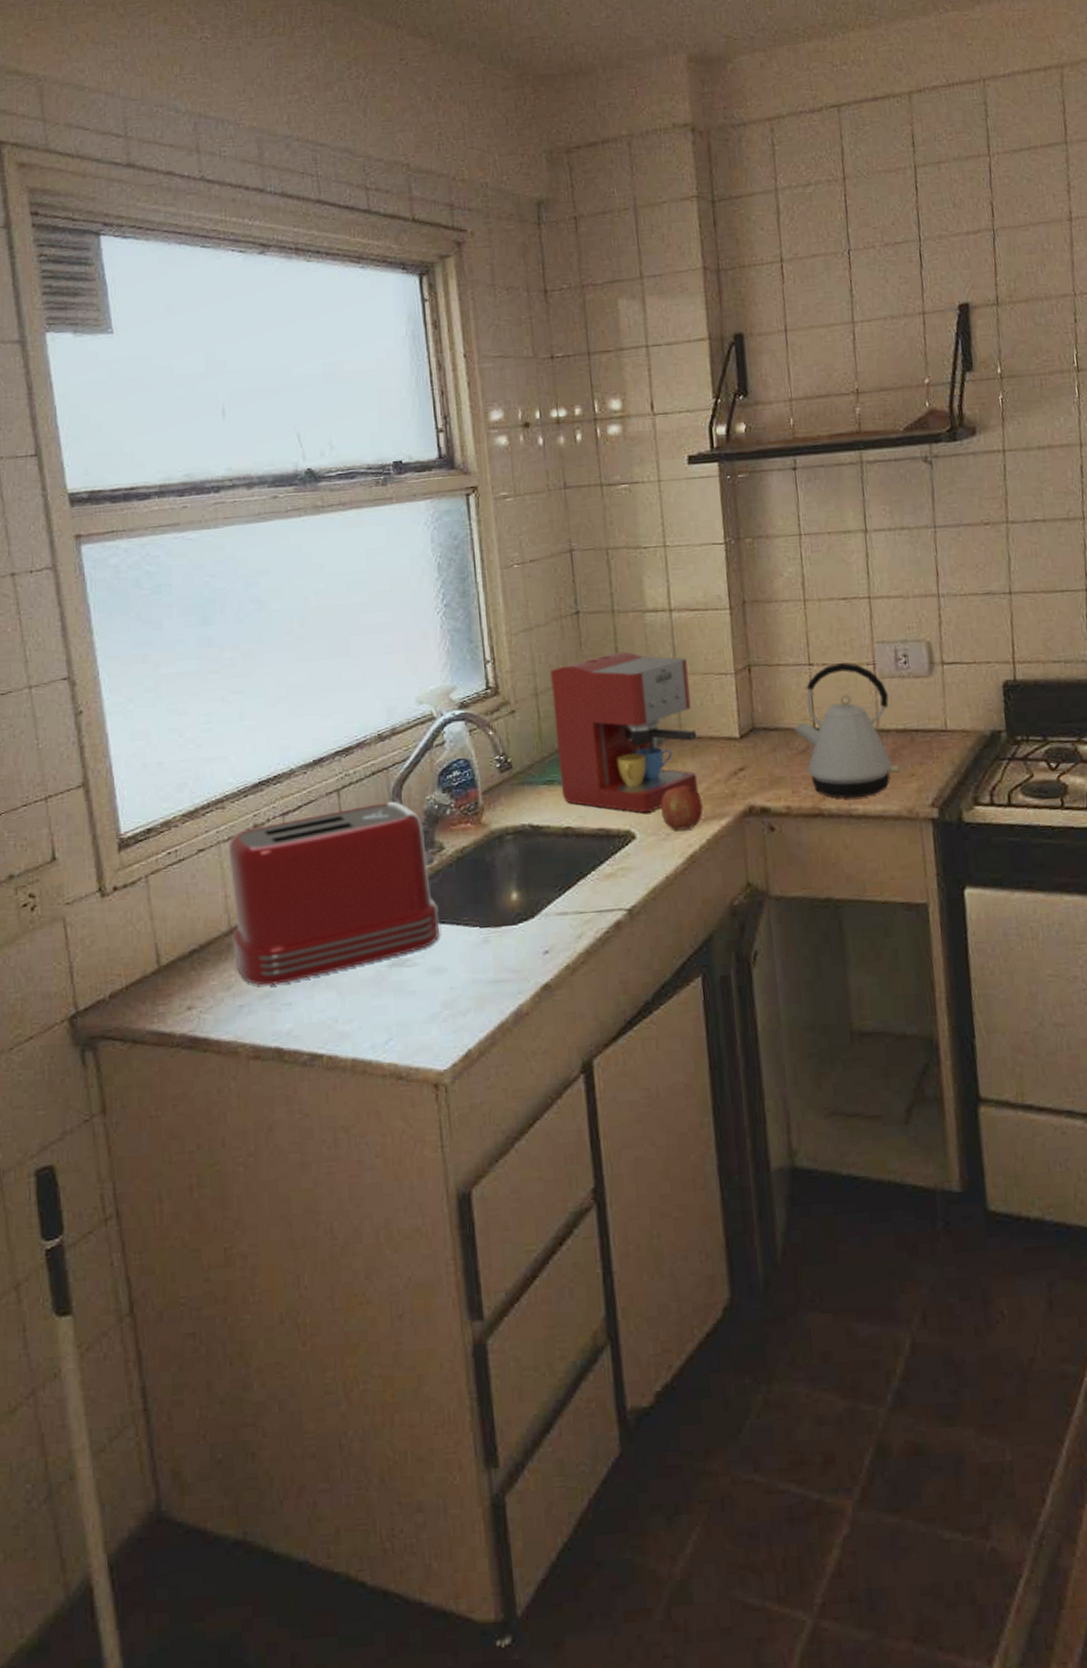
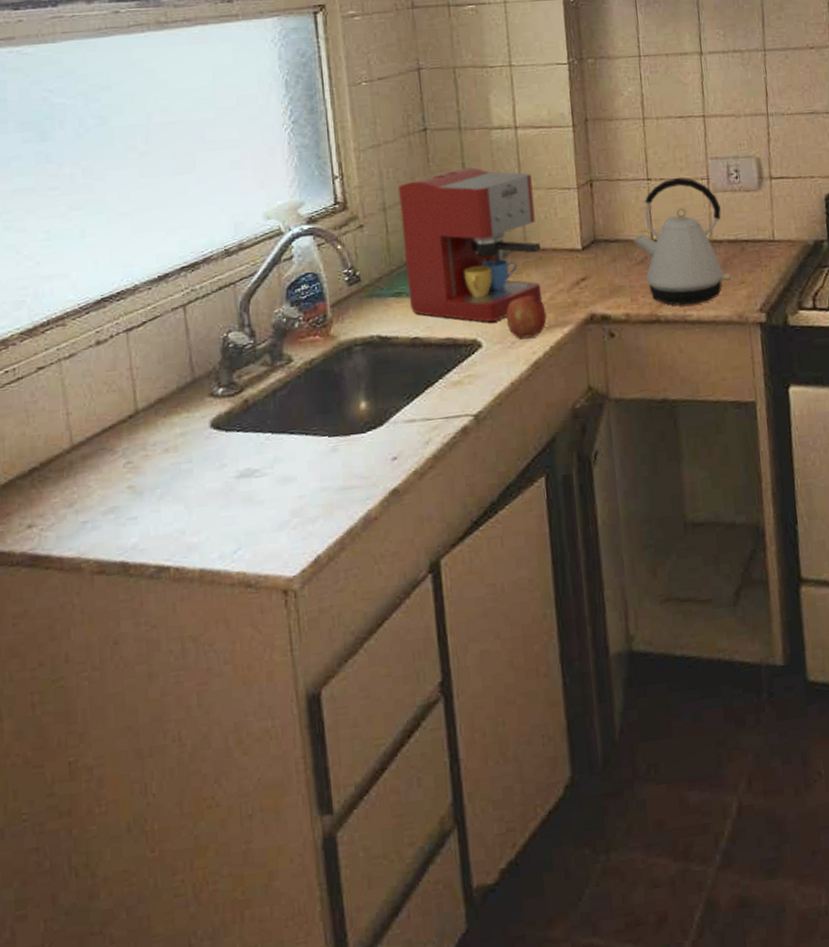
toaster: present [228,801,440,986] -> none [69,315,289,501]

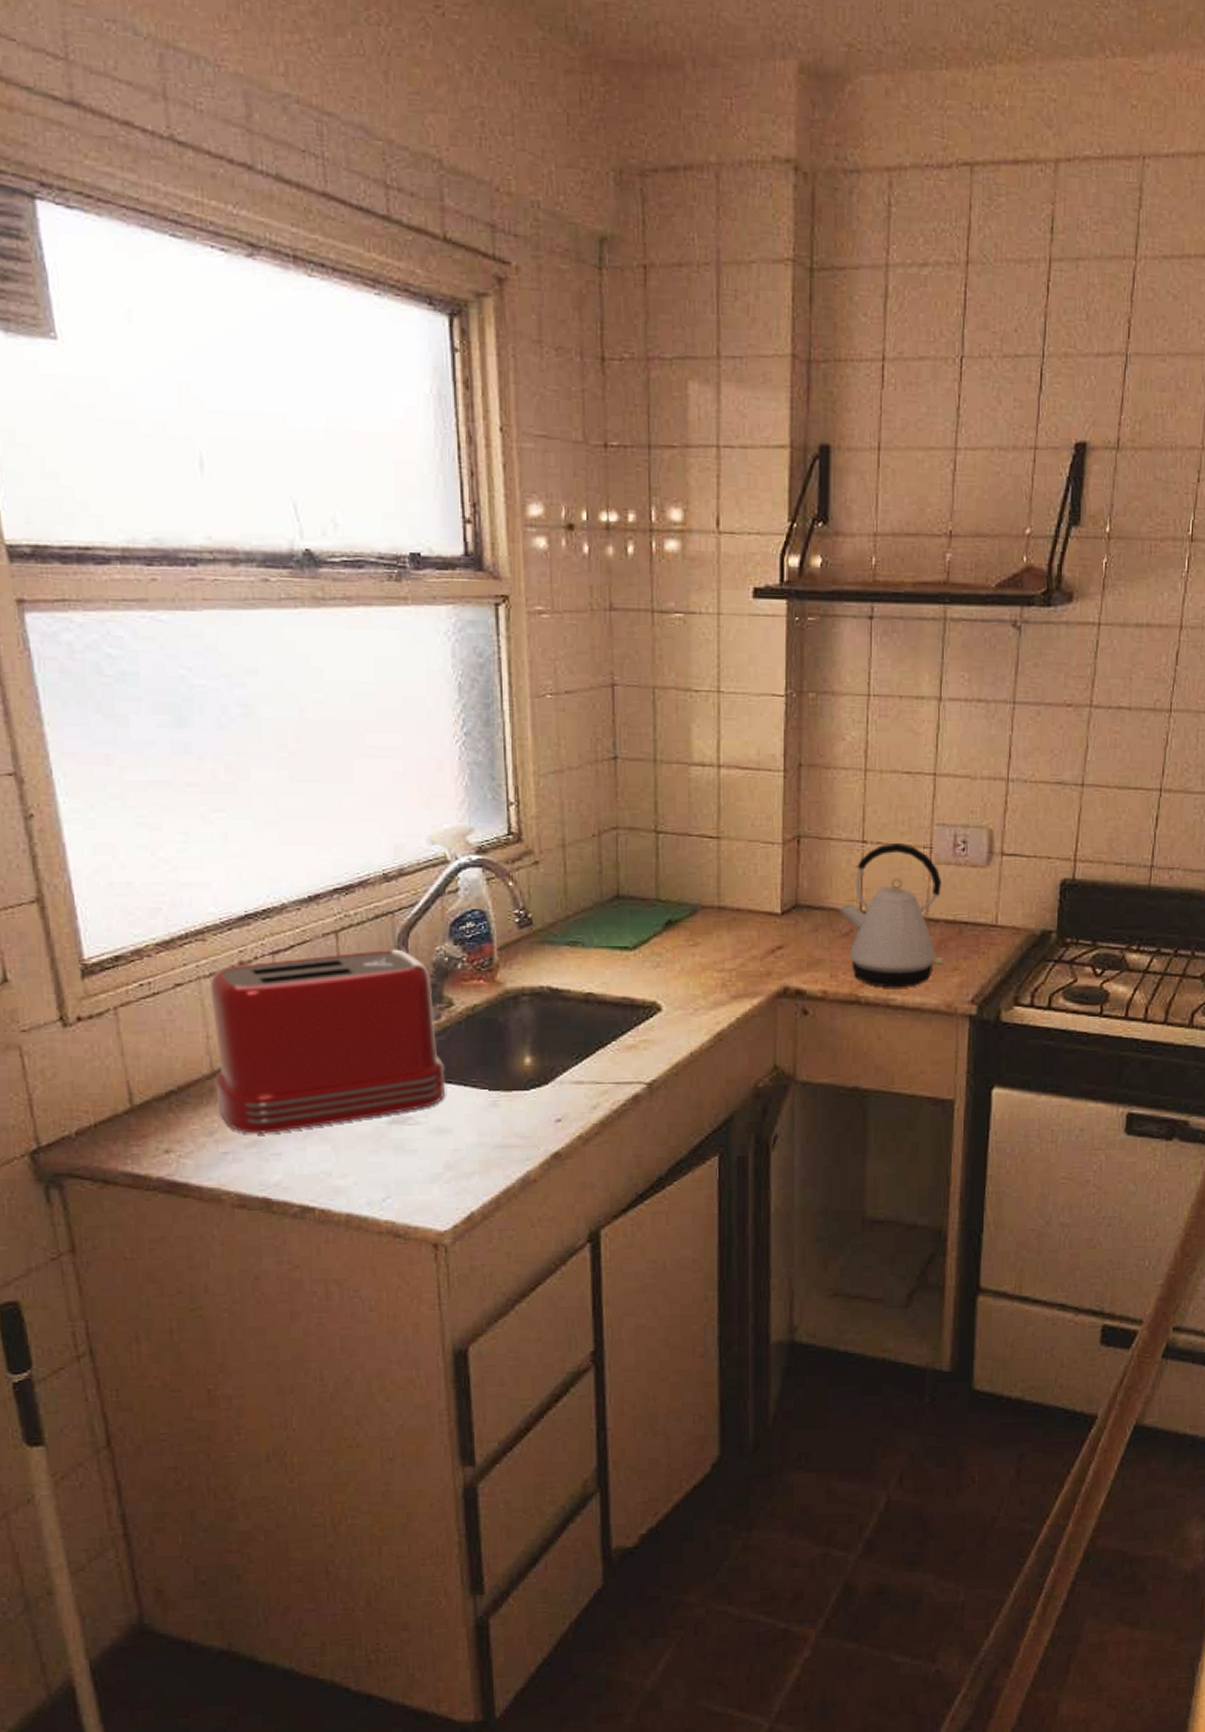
toaster: none [69,315,289,501] -> present [210,949,447,1135]
coffee maker: present [398,167,542,323] -> none [581,807,735,985]
fruit: present [505,294,547,338] -> none [690,958,735,1006]

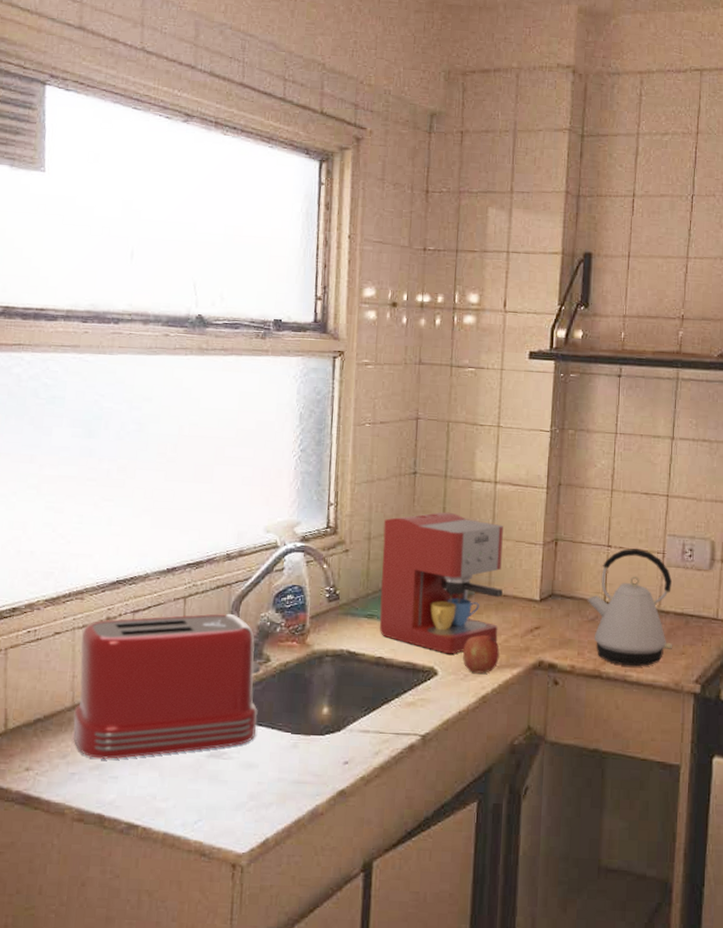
coffee maker: none [581,807,735,985] -> present [379,512,503,654]
fruit: none [690,958,735,1006] -> present [462,634,500,673]

